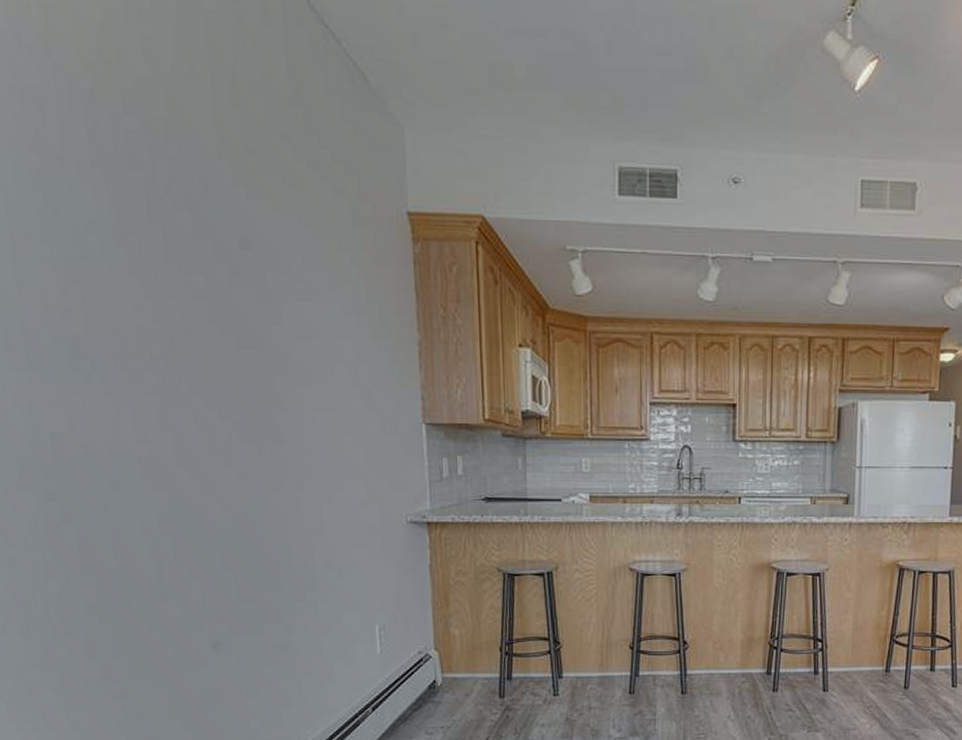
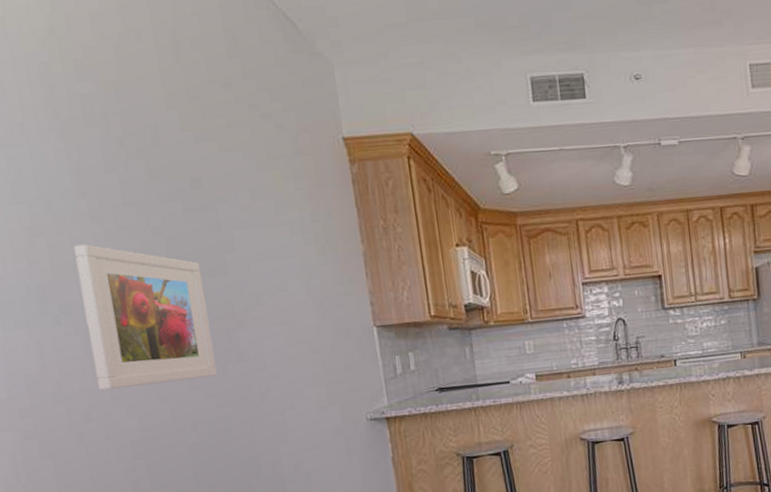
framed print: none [109,298,254,459] -> present [73,244,218,391]

